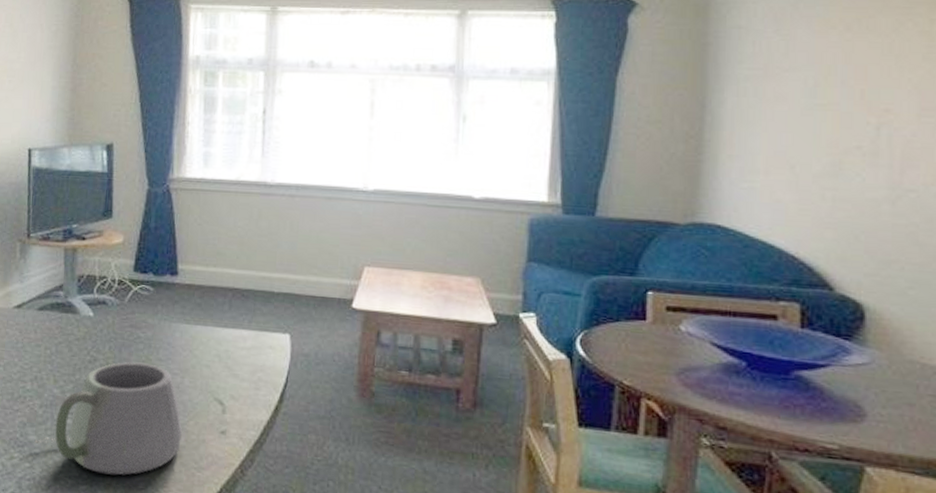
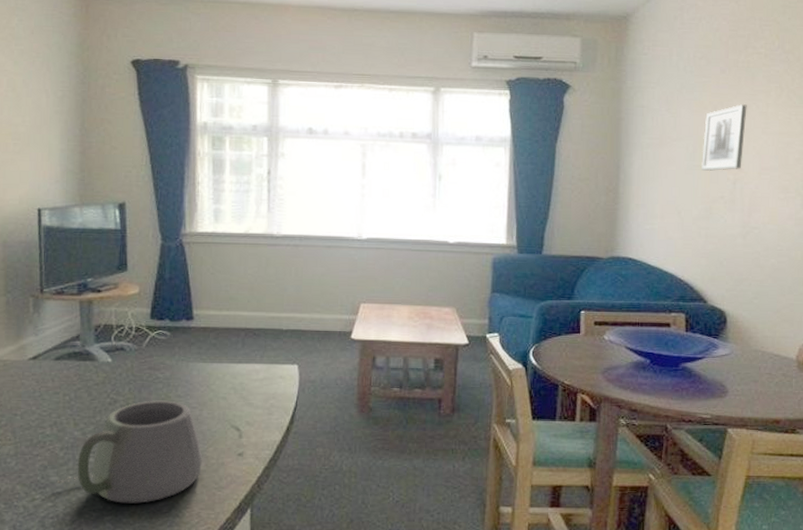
wall art: none [827,21,899,113] -> present [702,104,747,172]

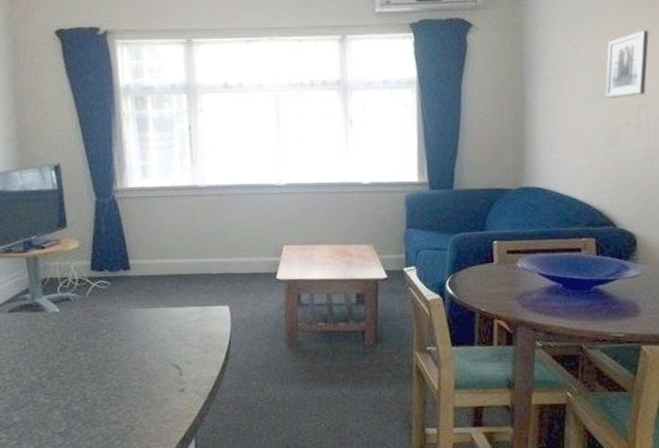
mug: present [56,400,202,503] -> none [19,344,148,439]

